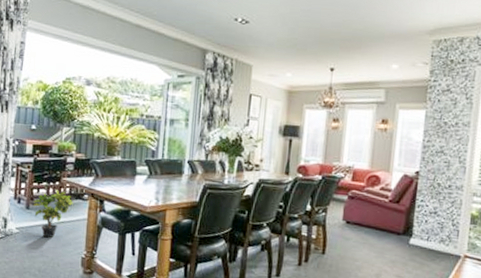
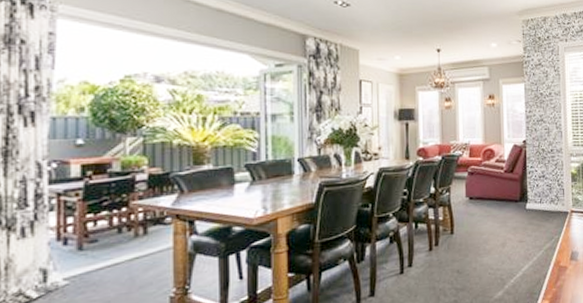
potted plant: present [33,190,73,238] -> none [88,218,151,283]

